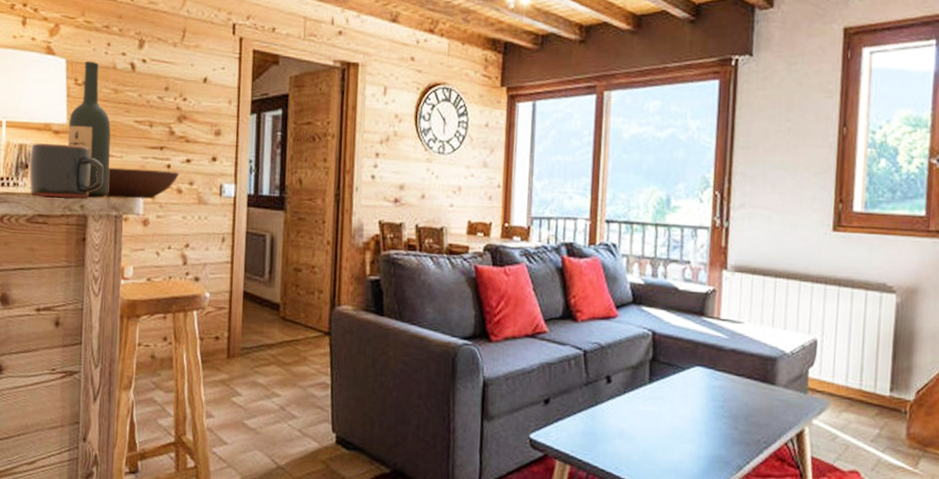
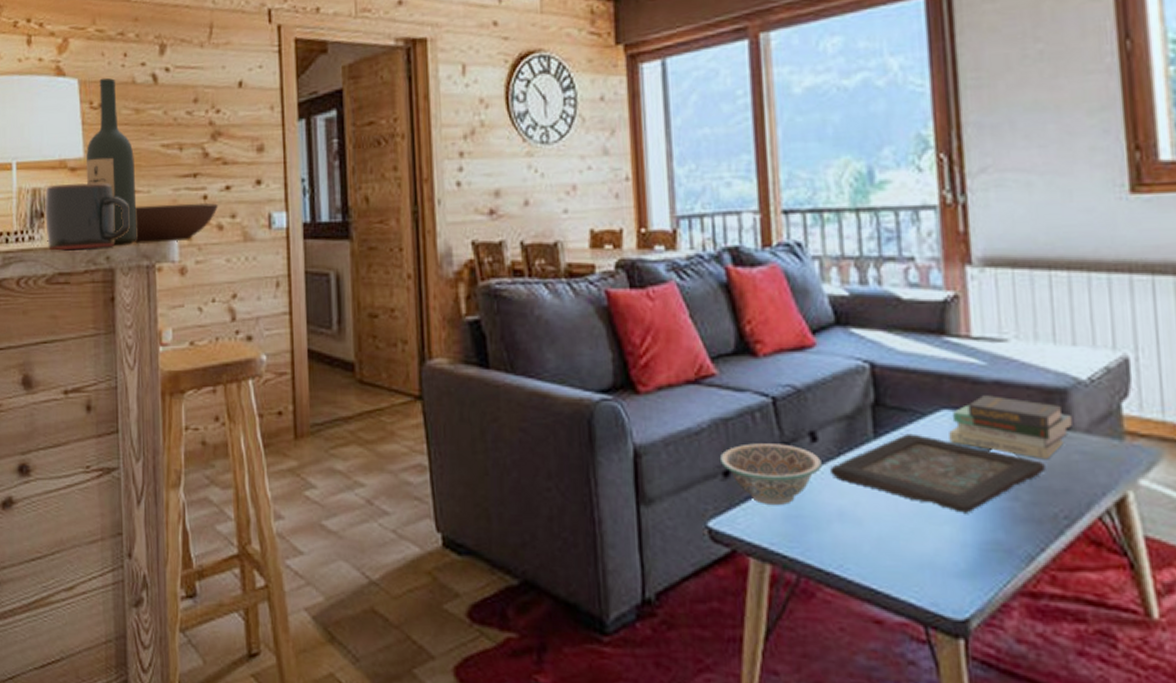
ceramic bowl: none [542,381,613,425] -> present [719,443,823,505]
decorative tray: none [616,381,757,437] -> present [829,433,1046,513]
books: none [698,358,777,404] -> present [949,395,1072,460]

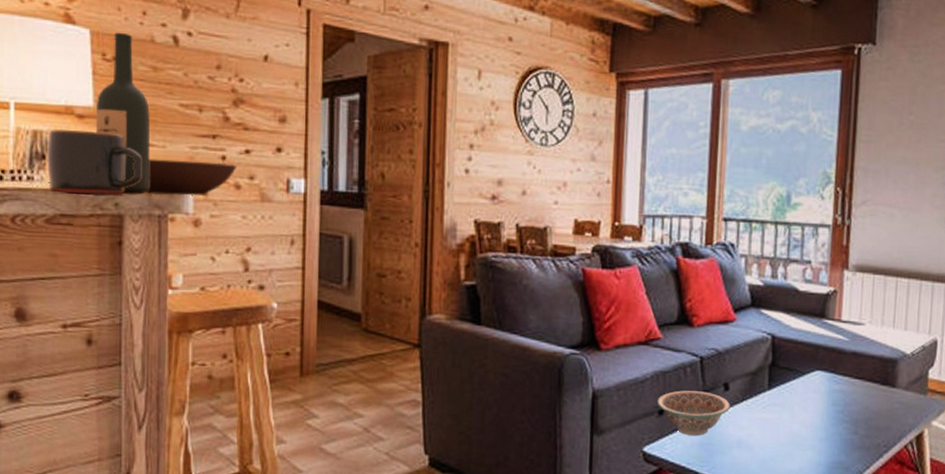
decorative tray: present [829,433,1046,513] -> none [734,386,877,443]
books: present [949,395,1072,460] -> none [818,362,897,407]

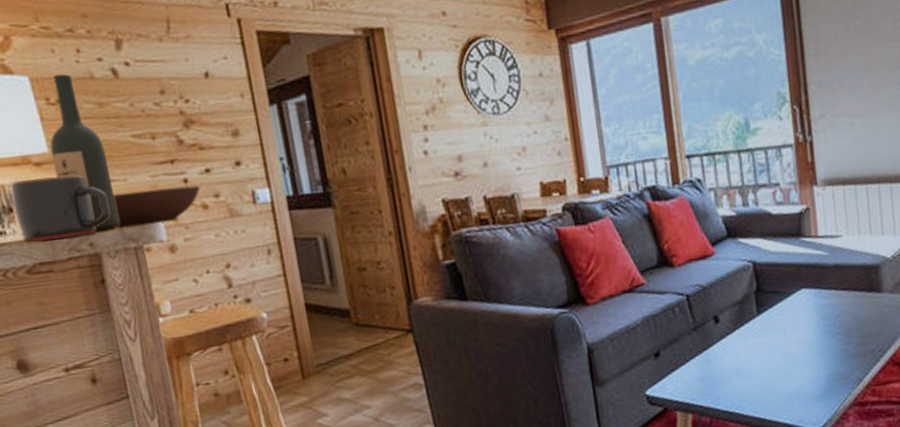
ceramic bowl: present [657,390,731,436] -> none [651,327,724,373]

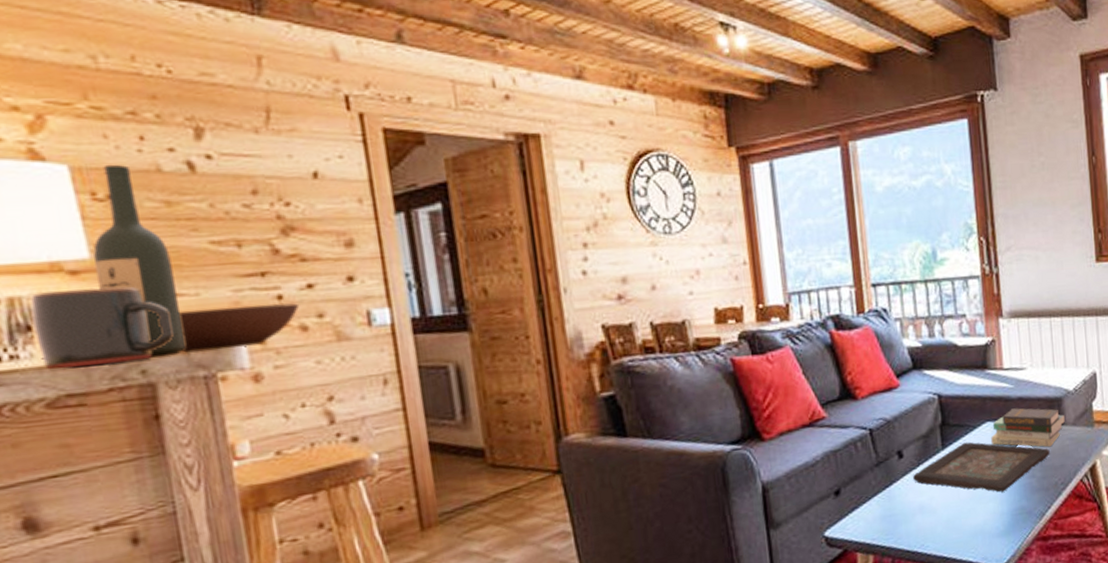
decorative tray: none [728,308,867,358] -> present [912,442,1050,492]
books: none [806,275,883,314] -> present [991,408,1065,447]

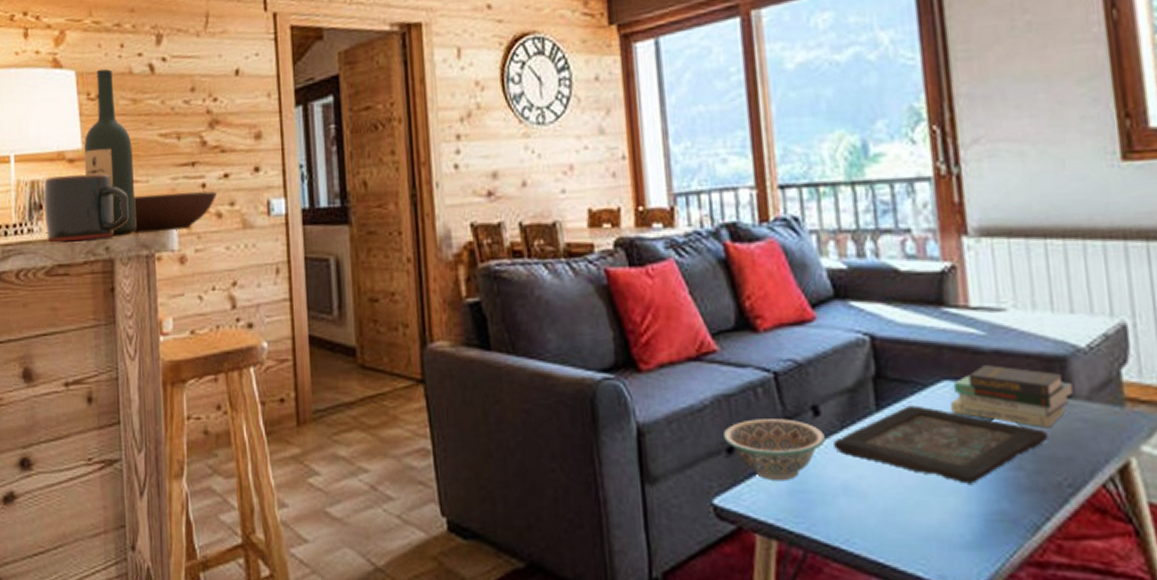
ceramic bowl: none [831,463,908,511] -> present [722,419,826,480]

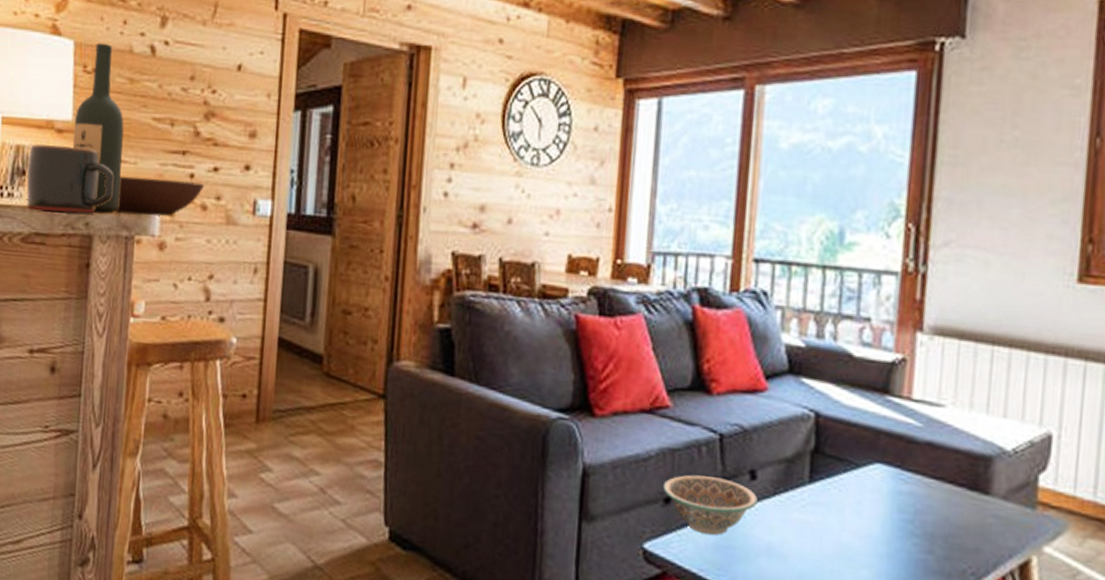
decorative tray: present [832,405,1048,484] -> none [763,481,962,561]
books: present [950,365,1073,428] -> none [878,454,992,520]

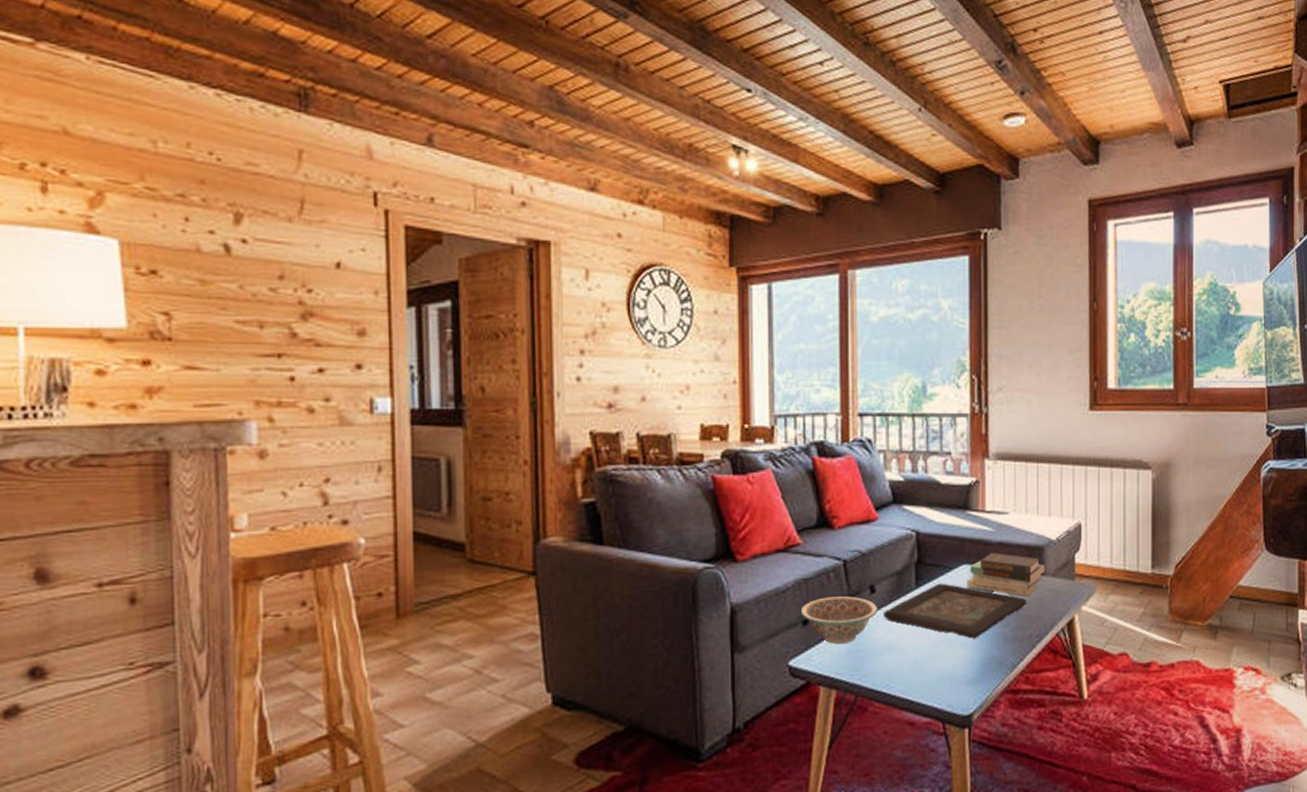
mug: present [26,144,114,214] -> none [69,355,193,430]
wine bottle: present [72,42,124,214] -> none [129,241,202,426]
bowl: present [115,176,205,216] -> none [197,384,310,425]
decorative tray: none [763,481,962,561] -> present [882,583,1027,639]
books: none [878,454,992,520] -> present [967,553,1045,597]

